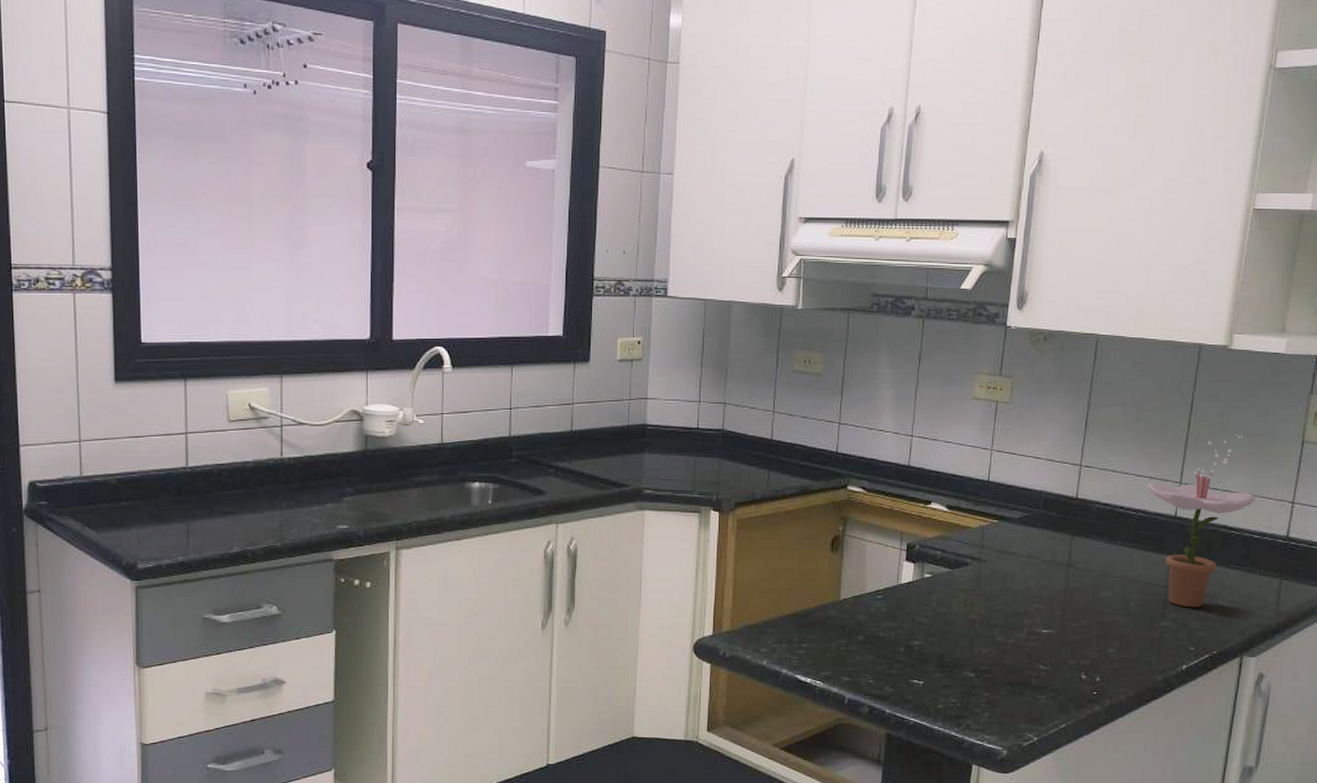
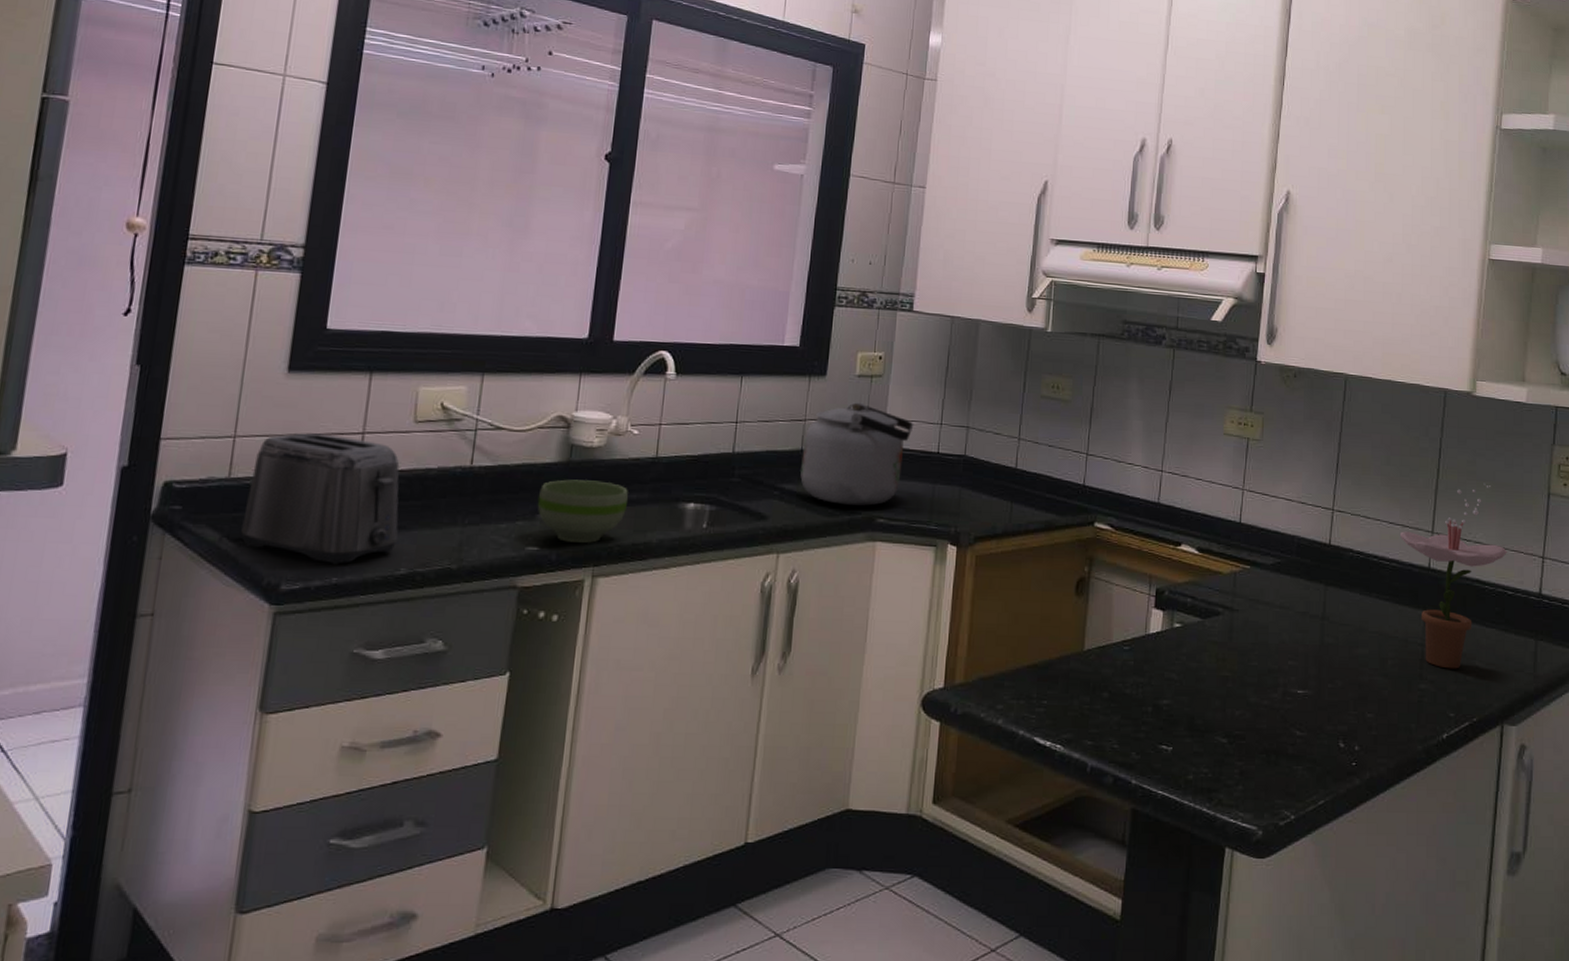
toaster: none [97,435,227,546] -> present [239,433,400,565]
bowl: none [342,466,421,520] -> present [537,479,629,543]
kettle: none [572,385,674,479] -> present [800,402,914,506]

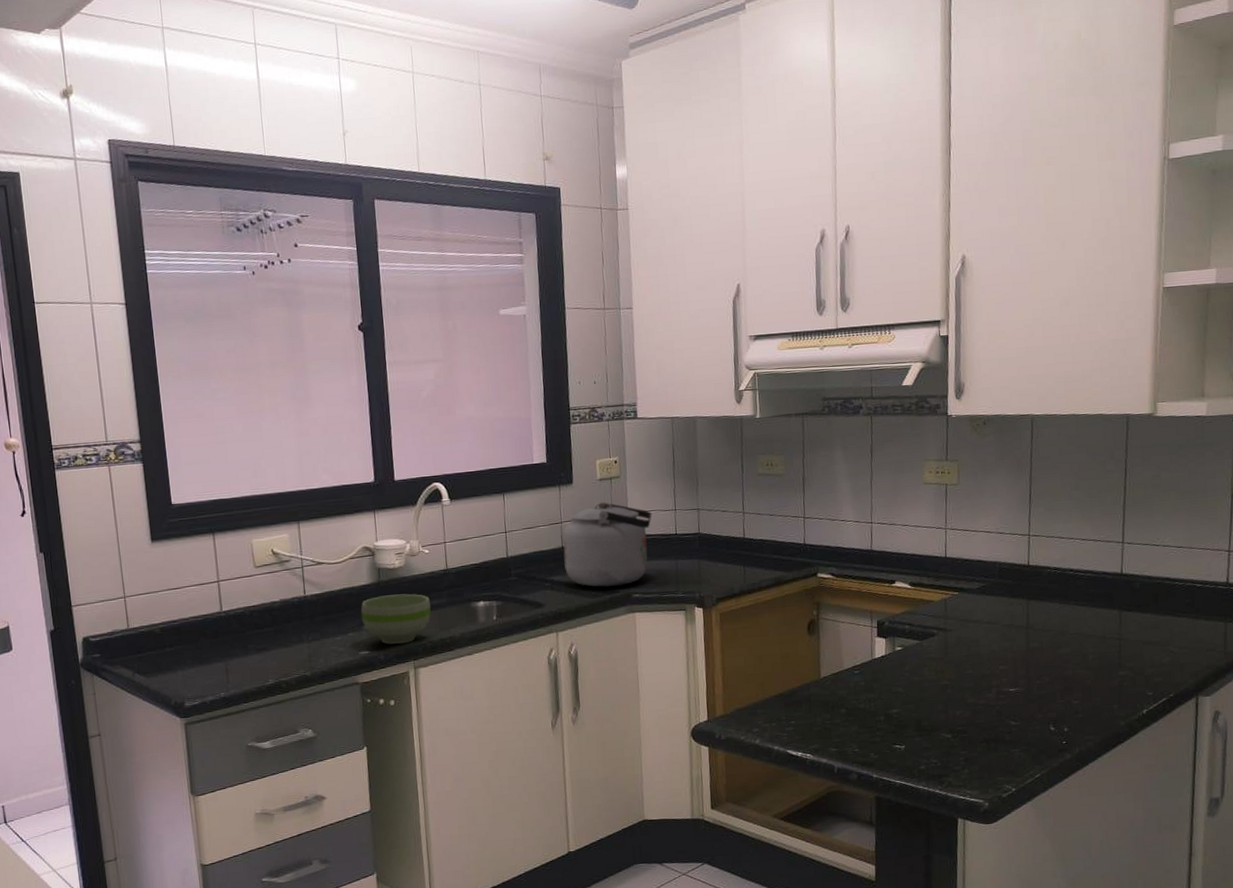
toaster: present [239,433,400,565] -> none [144,586,262,683]
flower: present [1400,483,1507,669] -> none [1093,493,1194,656]

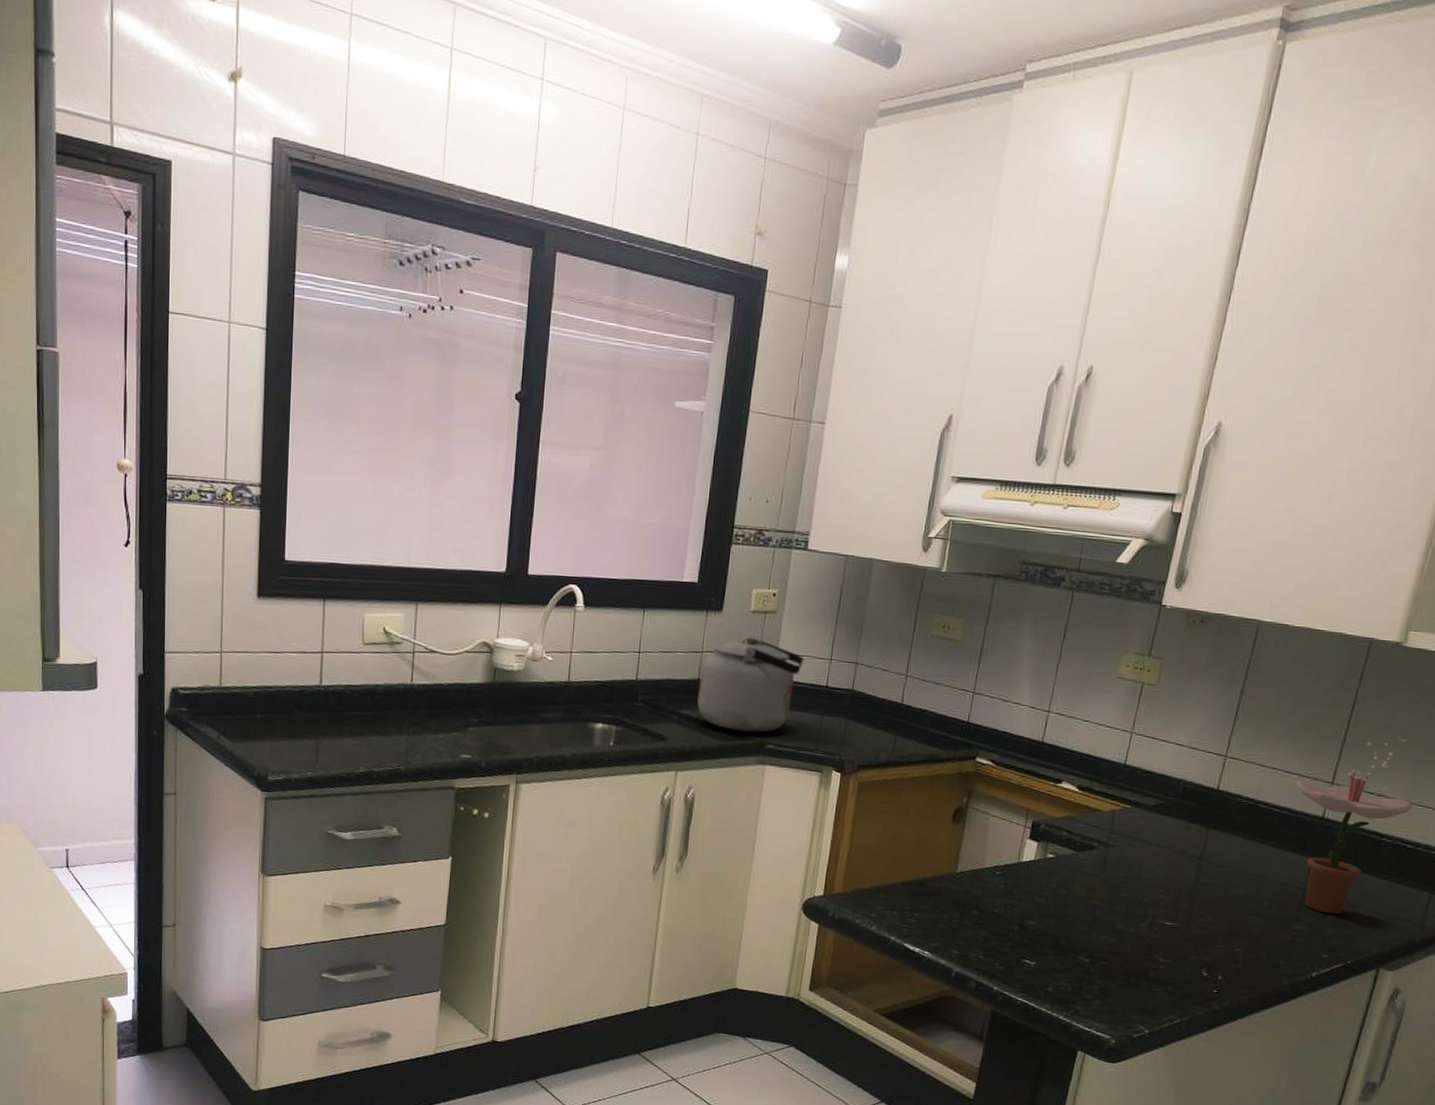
bowl: present [360,594,431,644] -> none [468,698,545,754]
flower: none [1093,493,1194,656] -> present [1296,736,1414,915]

